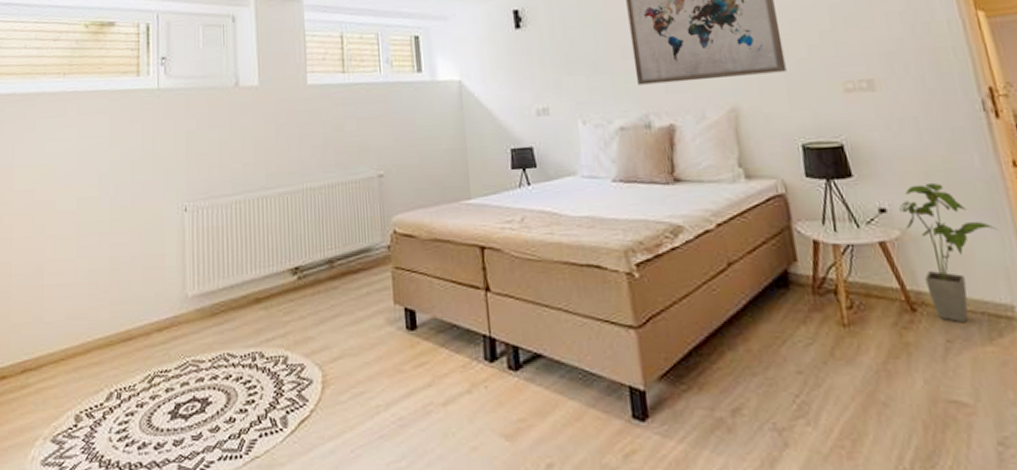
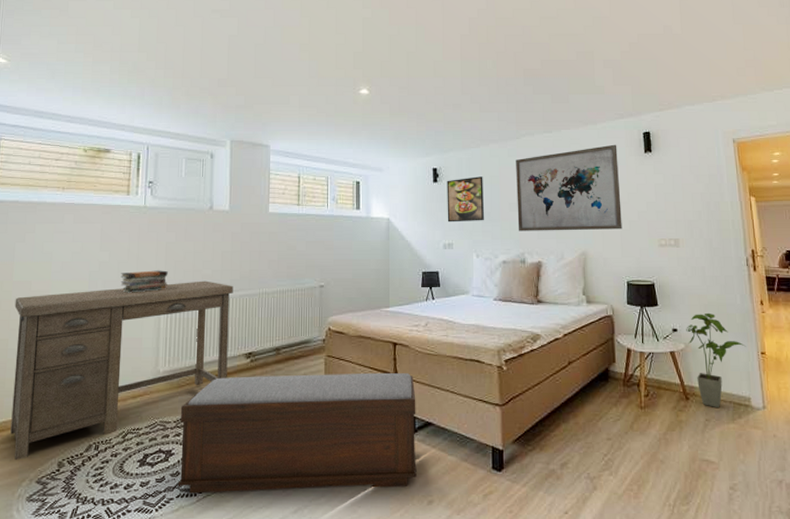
desk: none [17,177,271,414] -> present [10,280,233,461]
book stack: none [135,166,191,198] -> present [120,270,168,293]
bench: none [216,287,527,455] -> present [177,373,417,494]
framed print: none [533,15,589,80] -> present [447,176,484,223]

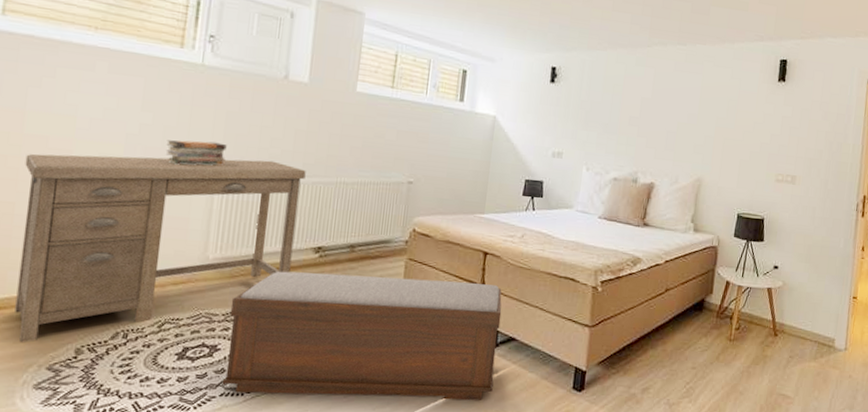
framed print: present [447,176,484,223] -> none [560,82,606,133]
wall art: present [516,144,622,231] -> none [635,67,752,159]
house plant: present [686,312,746,409] -> none [786,253,840,347]

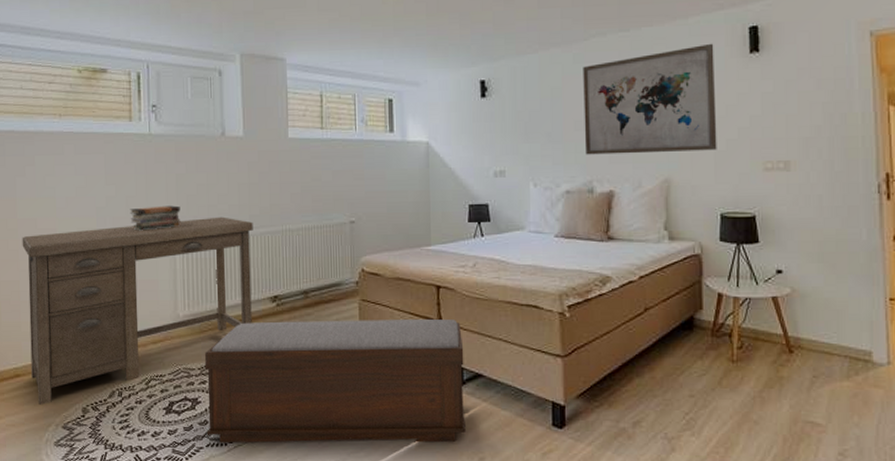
wall art: none [635,67,752,159] -> present [583,43,717,155]

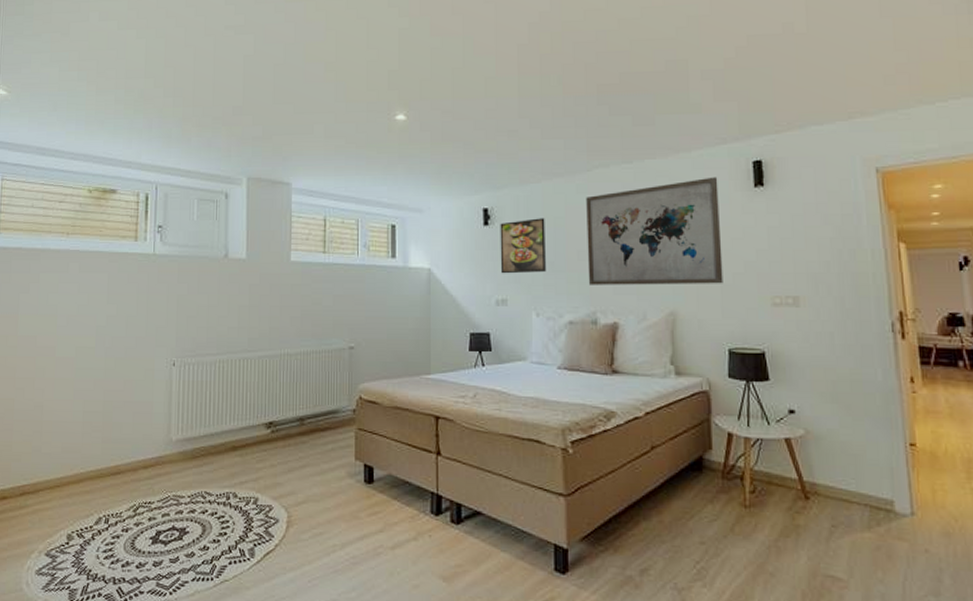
desk: present [22,216,253,406] -> none [18,339,252,531]
book stack: present [130,205,181,231] -> none [129,326,180,351]
bench: present [204,320,466,444] -> none [193,449,463,585]
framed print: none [497,89,543,146] -> present [500,218,546,274]

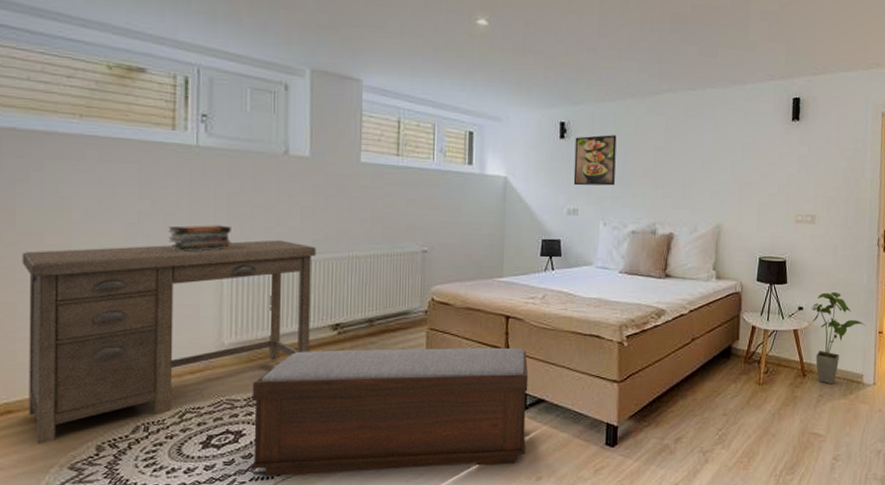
desk: none [18,339,252,531] -> present [22,240,316,445]
book stack: none [129,326,180,351] -> present [168,225,231,252]
bench: none [193,449,463,585] -> present [250,348,529,477]
wall art: present [586,177,723,285] -> none [651,109,765,203]
house plant: none [806,390,888,512] -> present [811,291,866,385]

